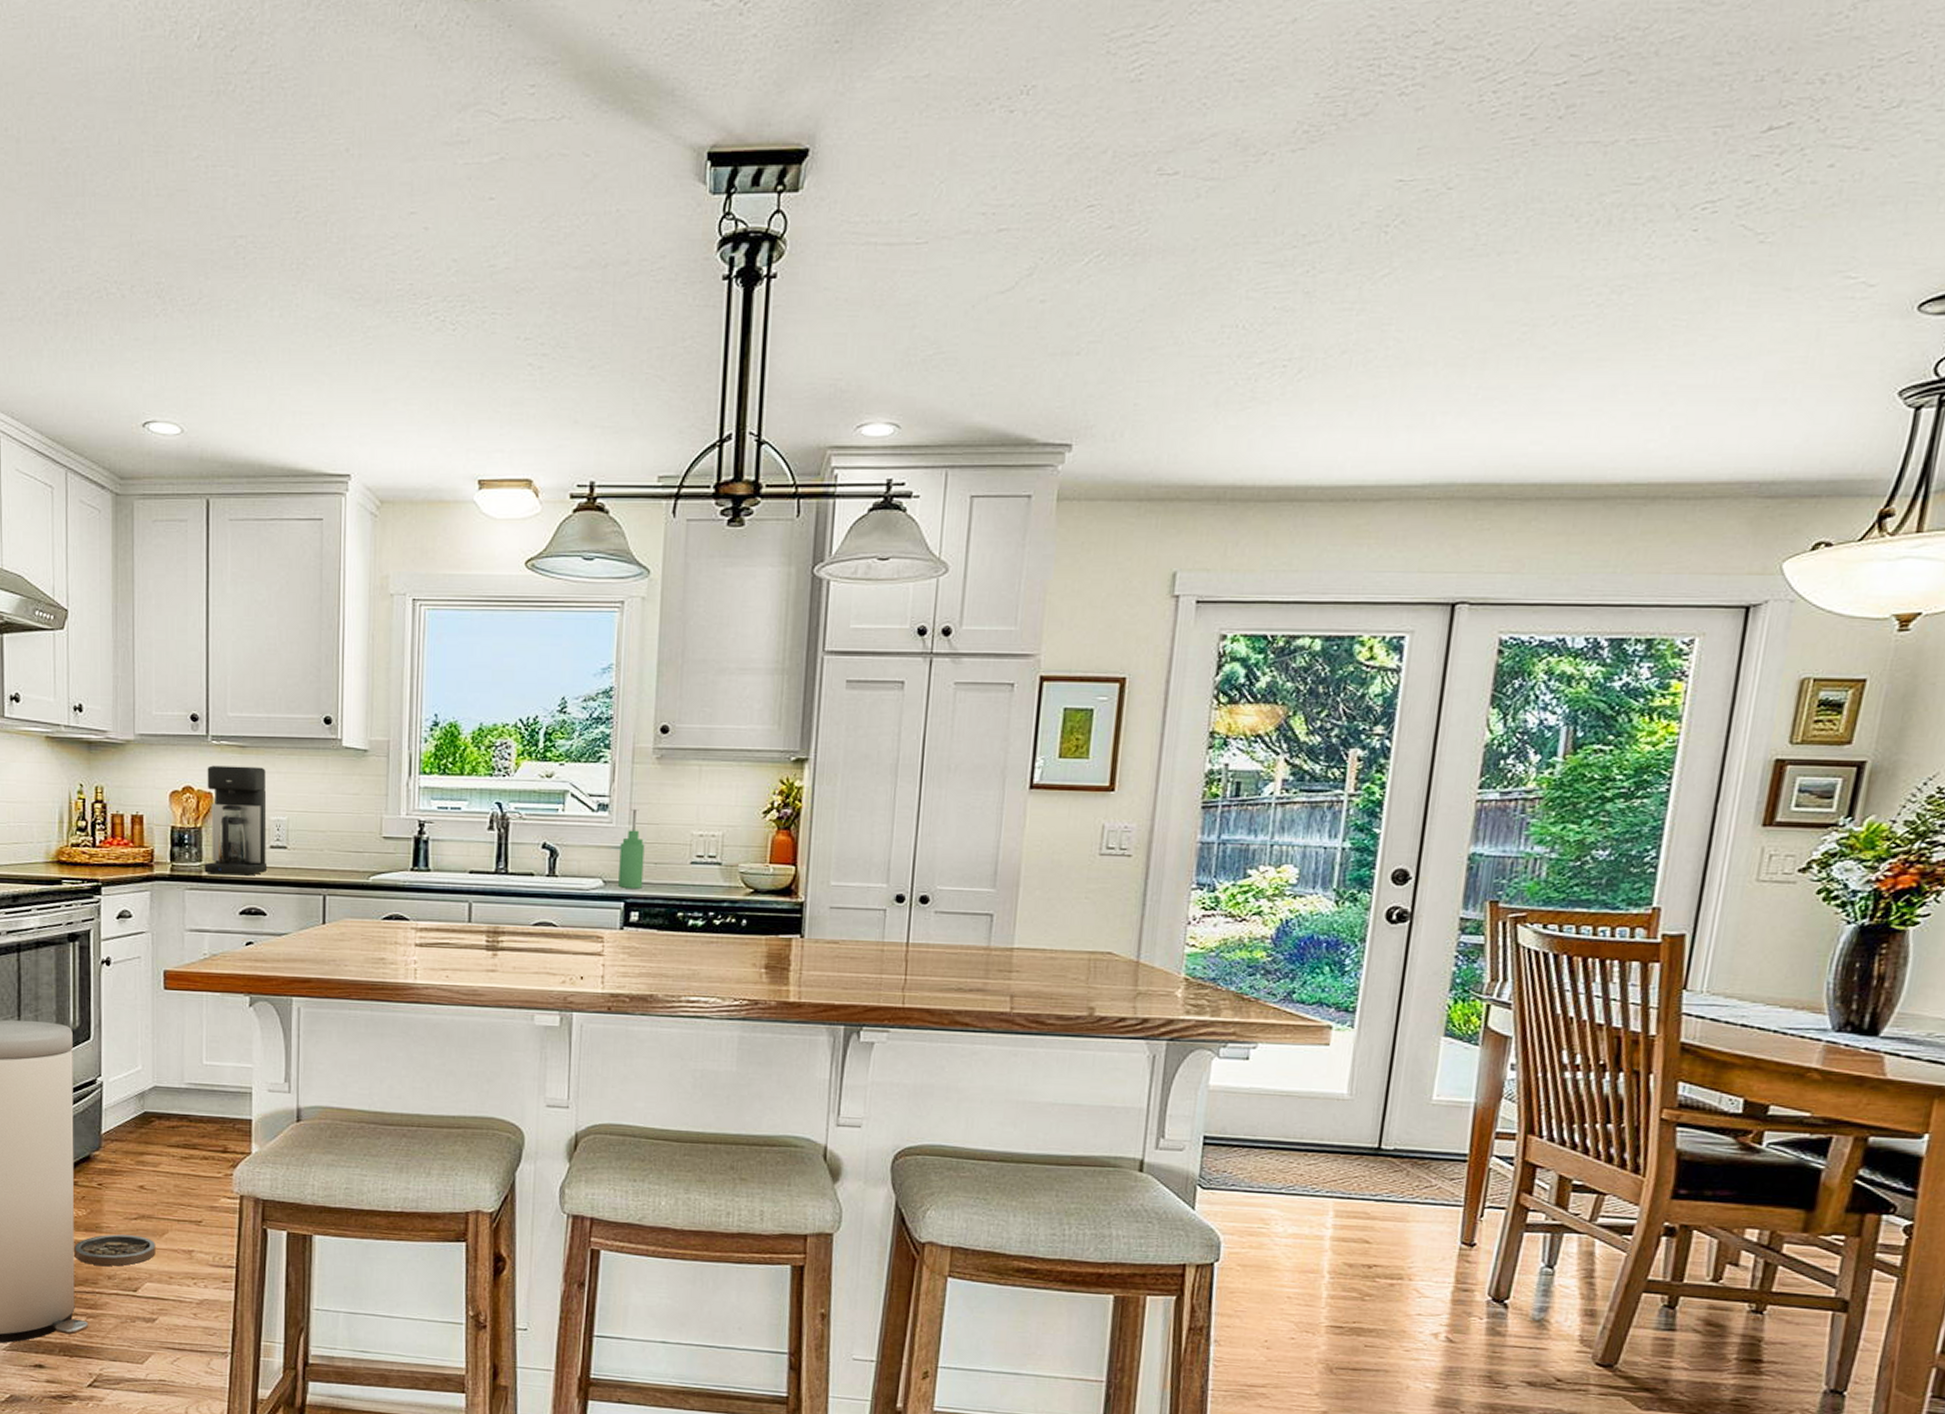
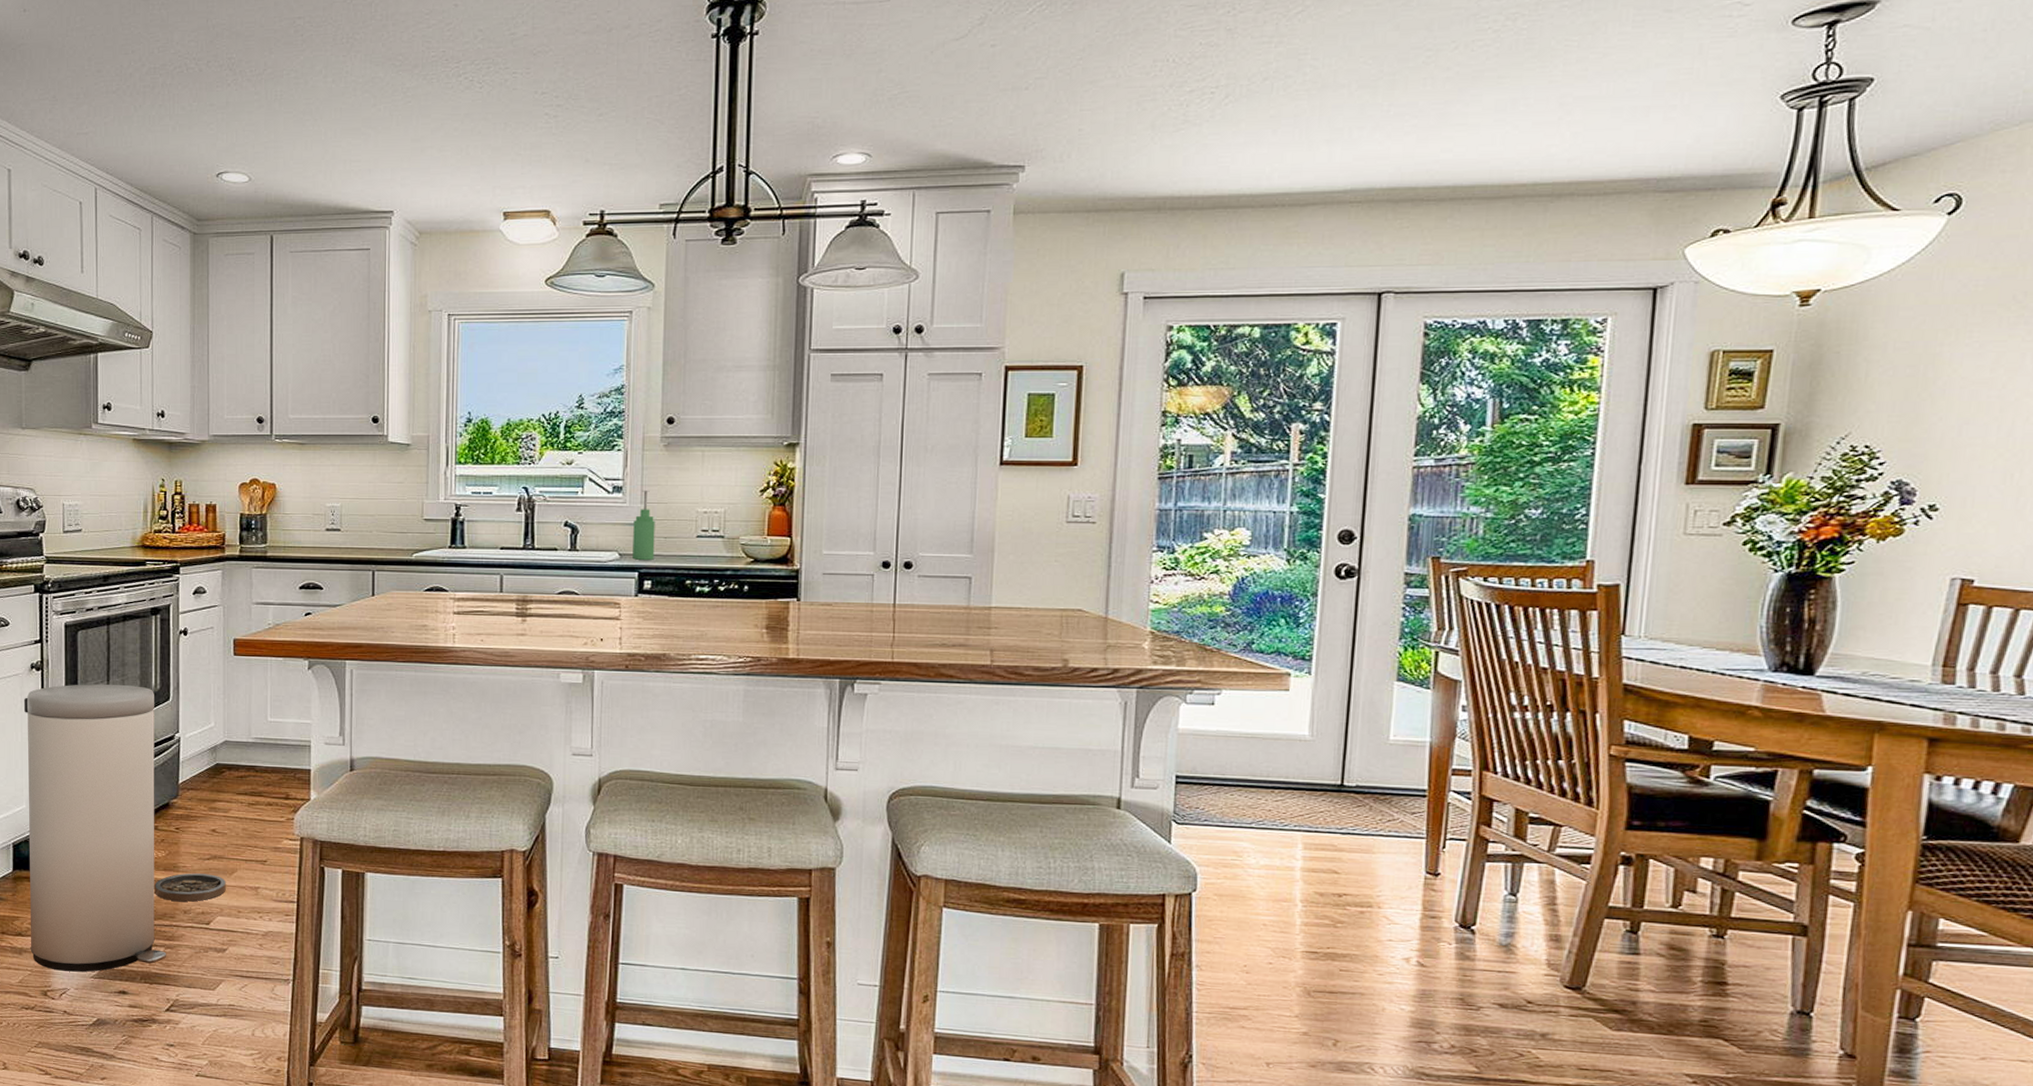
coffee maker: present [204,765,268,876] -> none [268,460,324,555]

